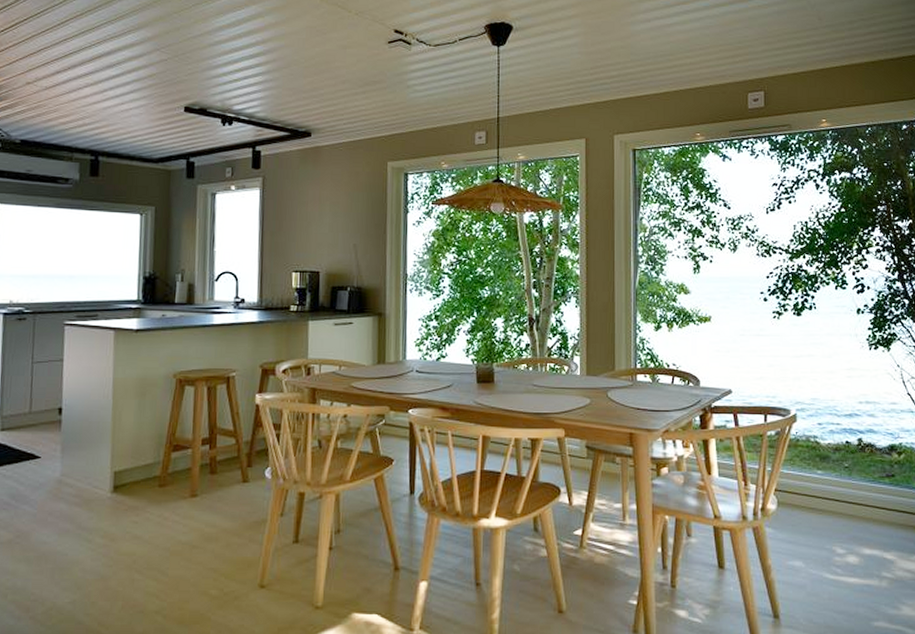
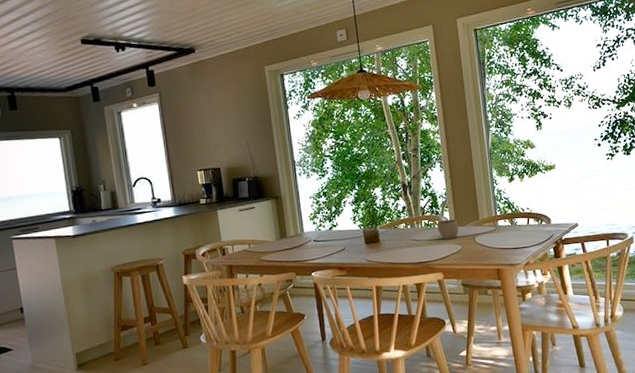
cup: none [564,364,590,389] -> present [437,219,459,239]

